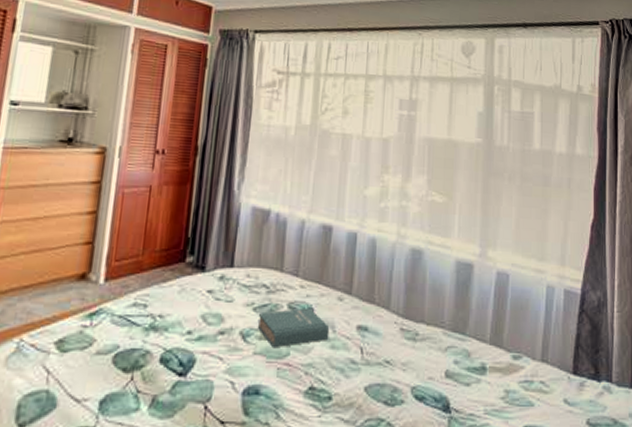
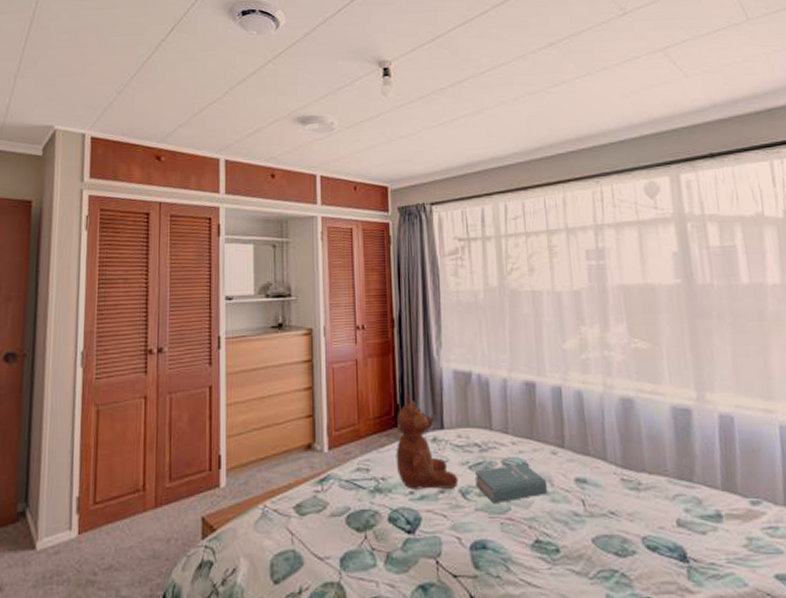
teddy bear: none [177,228,241,330] -> present [396,395,459,490]

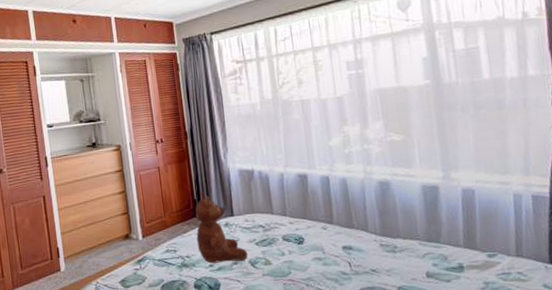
book: present [474,463,548,504] -> none [260,238,321,270]

